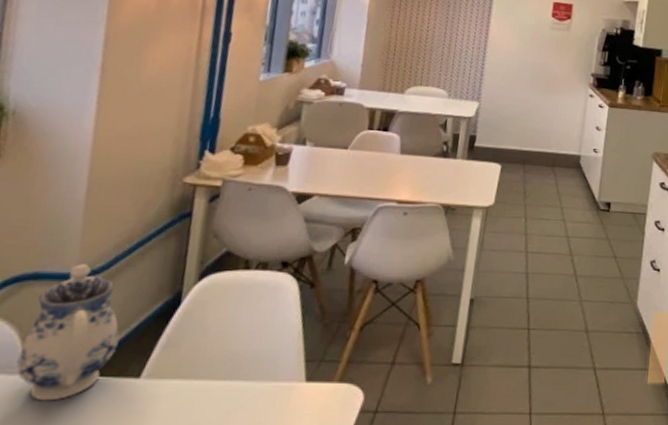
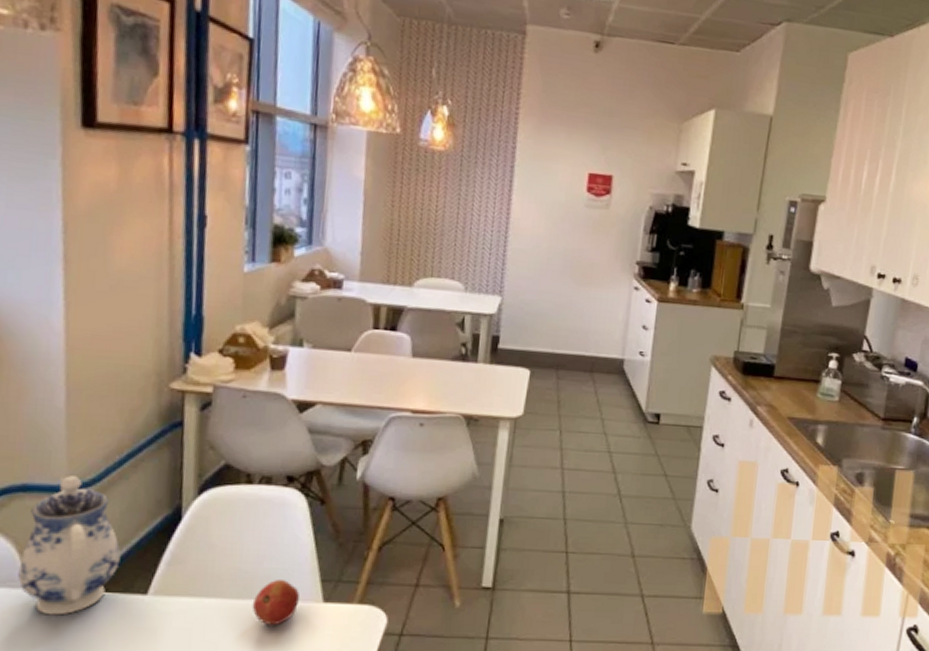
fruit: none [238,361,285,406] -> present [252,580,301,626]

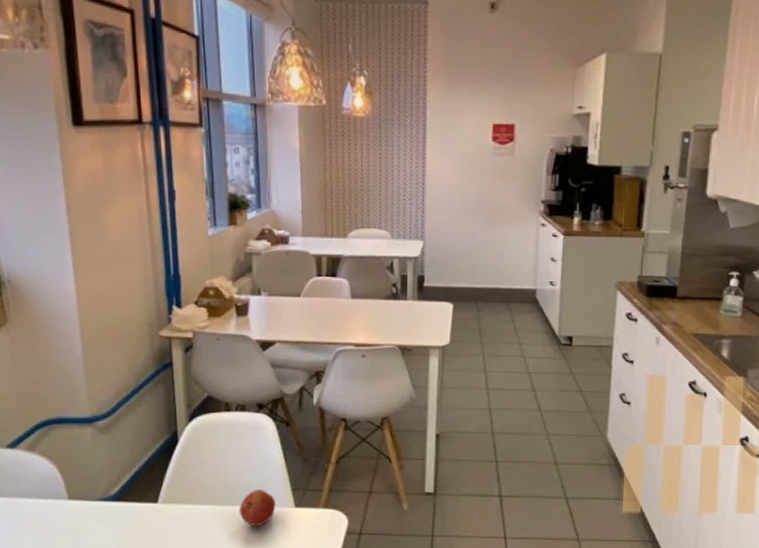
teapot: present [18,476,121,616] -> none [61,410,135,520]

